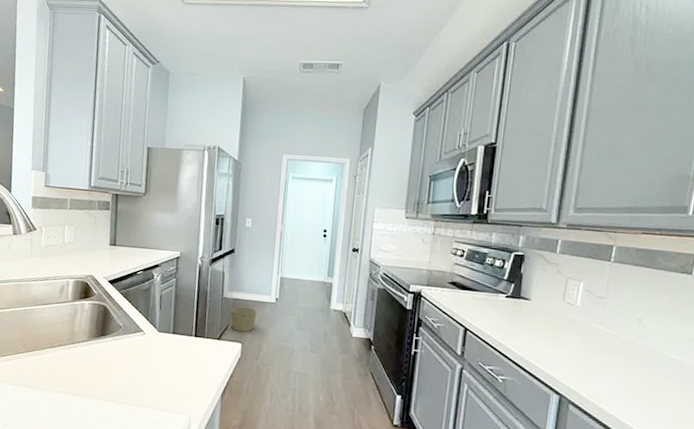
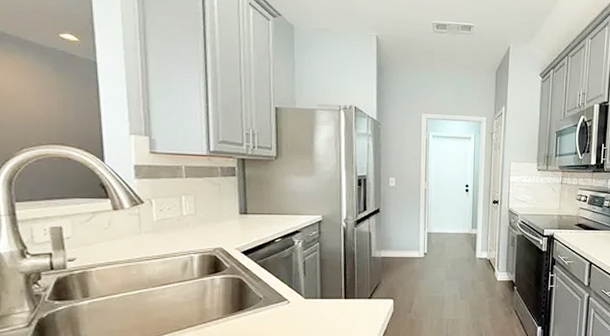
basket: present [230,304,257,332] -> none [380,262,406,288]

